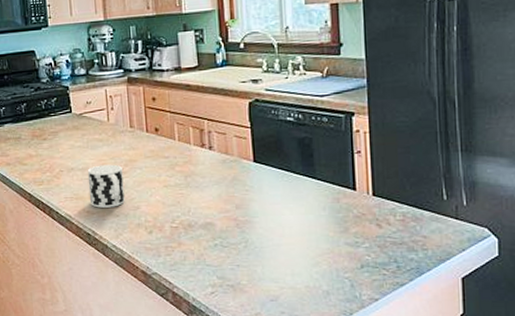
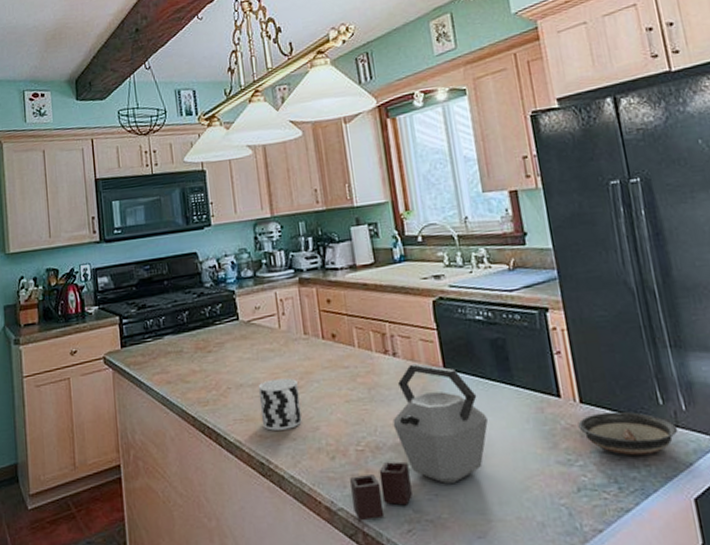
kettle: none [164,156,290,284] -> present [350,363,489,521]
saucer: none [368,204,457,240] -> present [578,411,678,455]

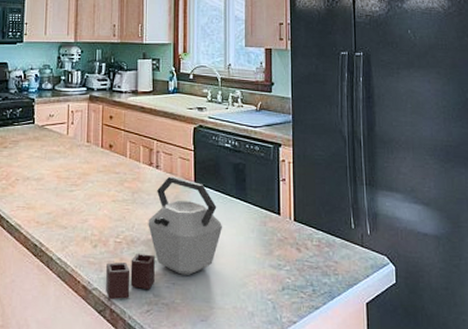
cup: present [258,378,302,431] -> none [40,176,75,219]
saucer: present [578,411,678,455] -> none [290,230,362,265]

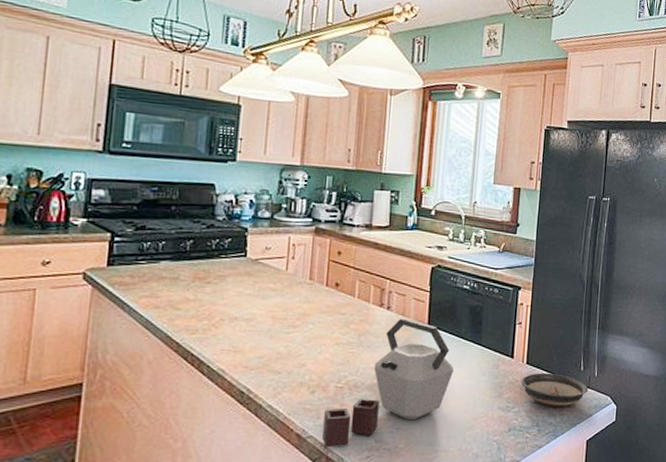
saucer: none [290,230,362,265] -> present [521,373,589,406]

